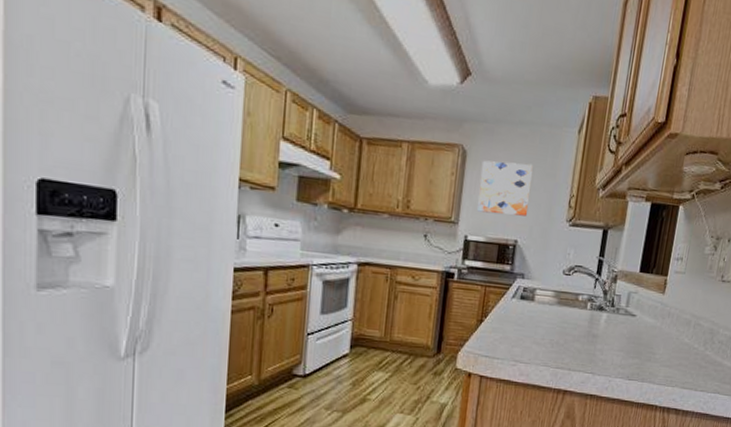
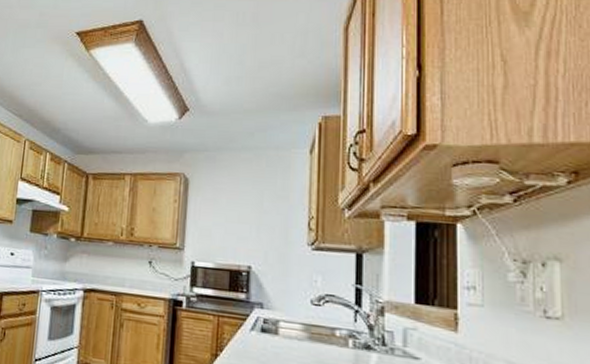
wall art: present [477,160,533,216] -> none [203,186,262,241]

